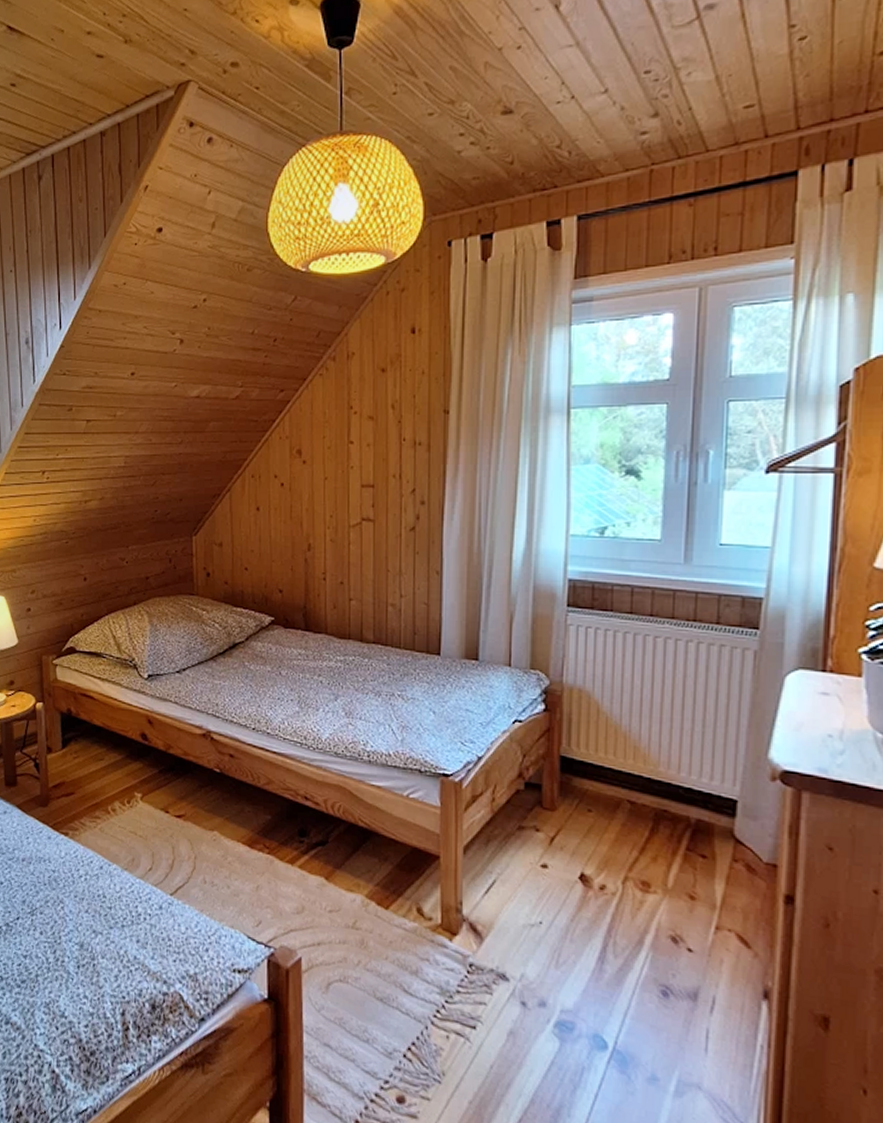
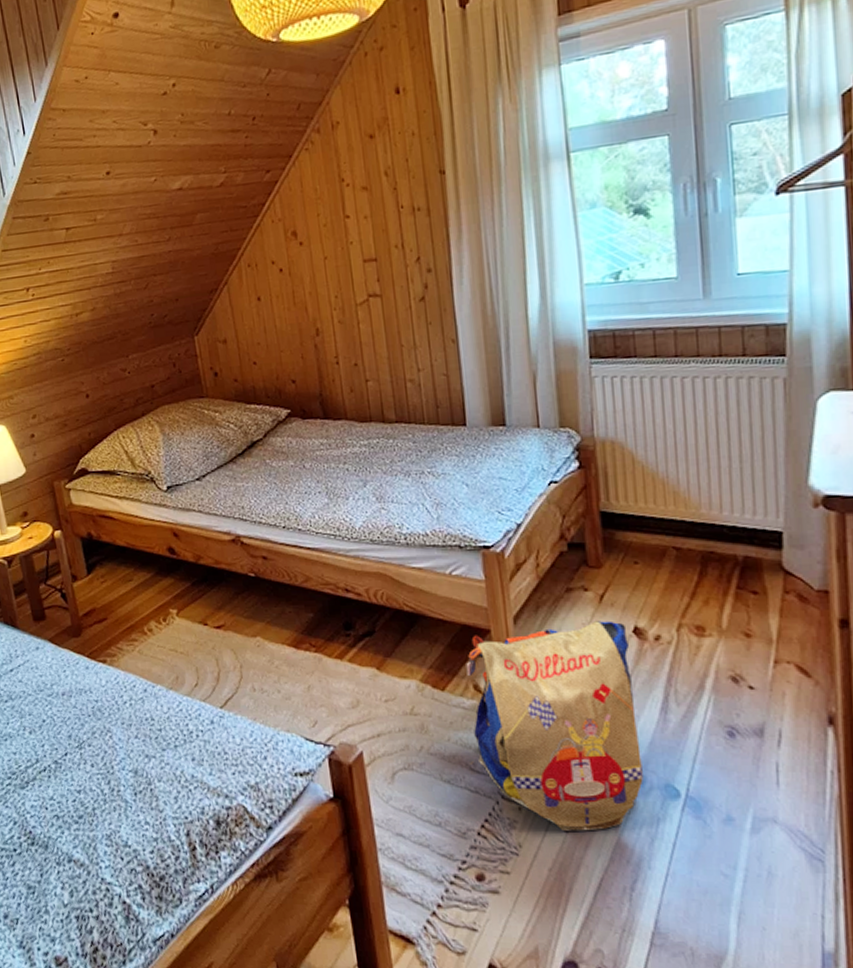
backpack: none [404,859,574,1070] -> present [466,621,643,831]

